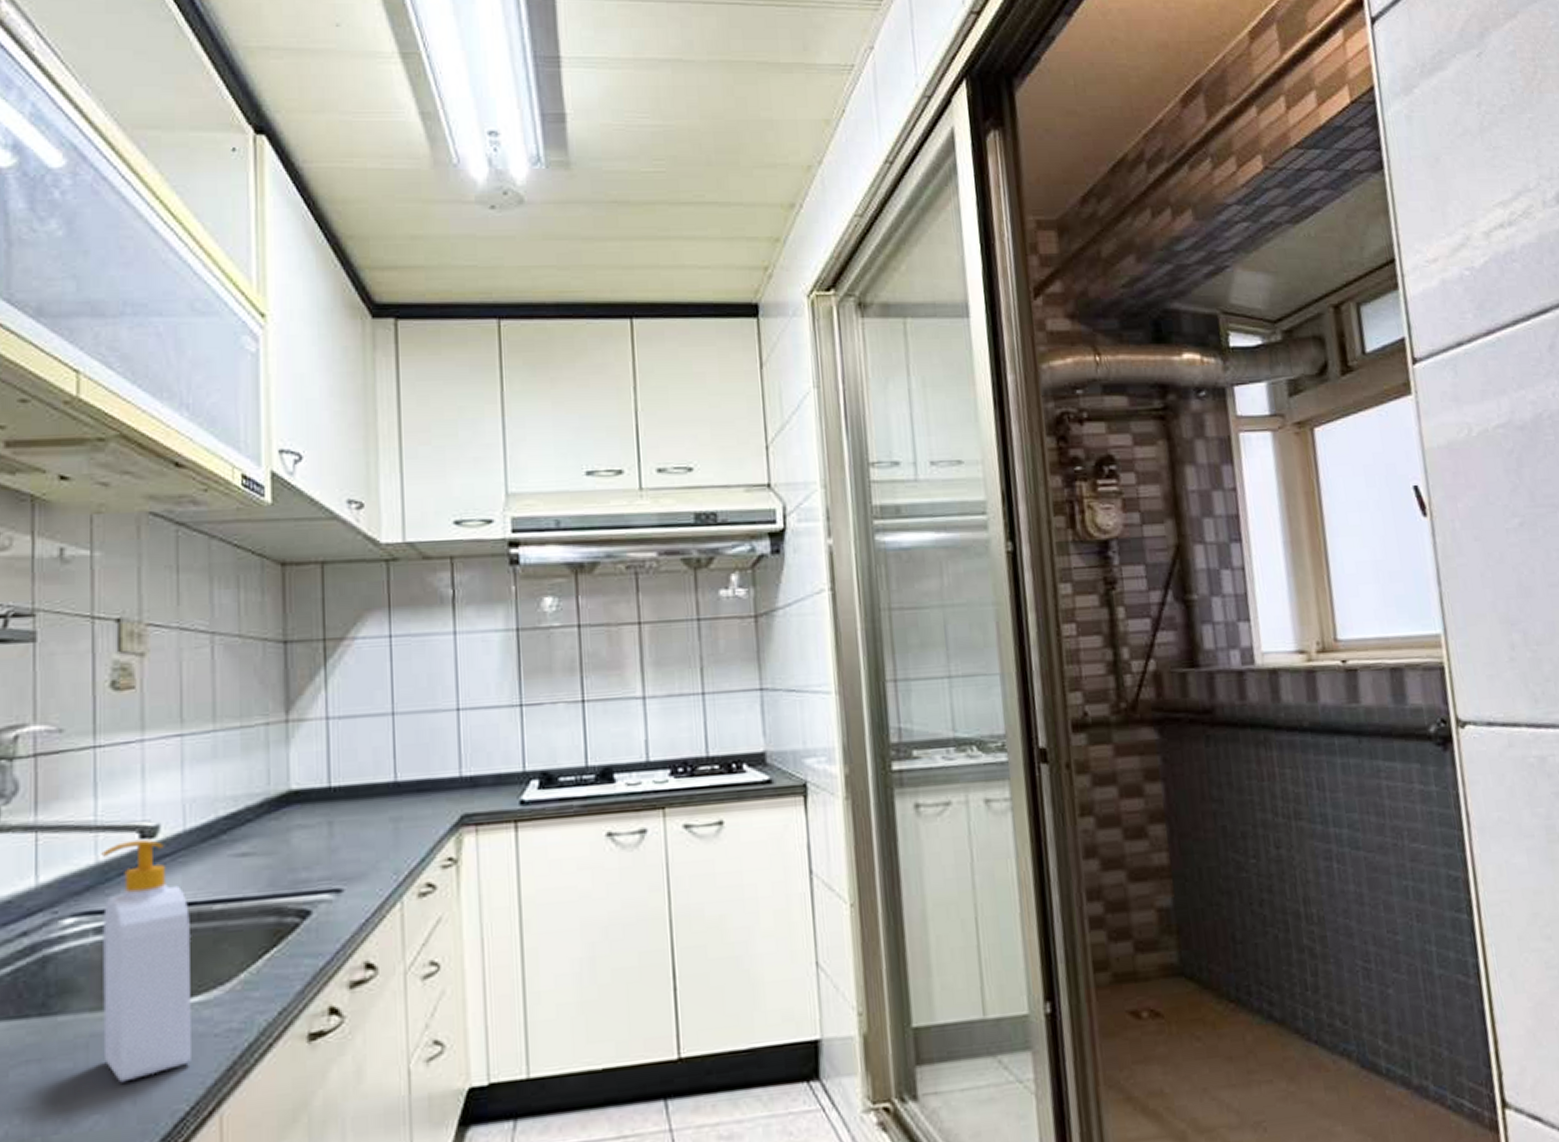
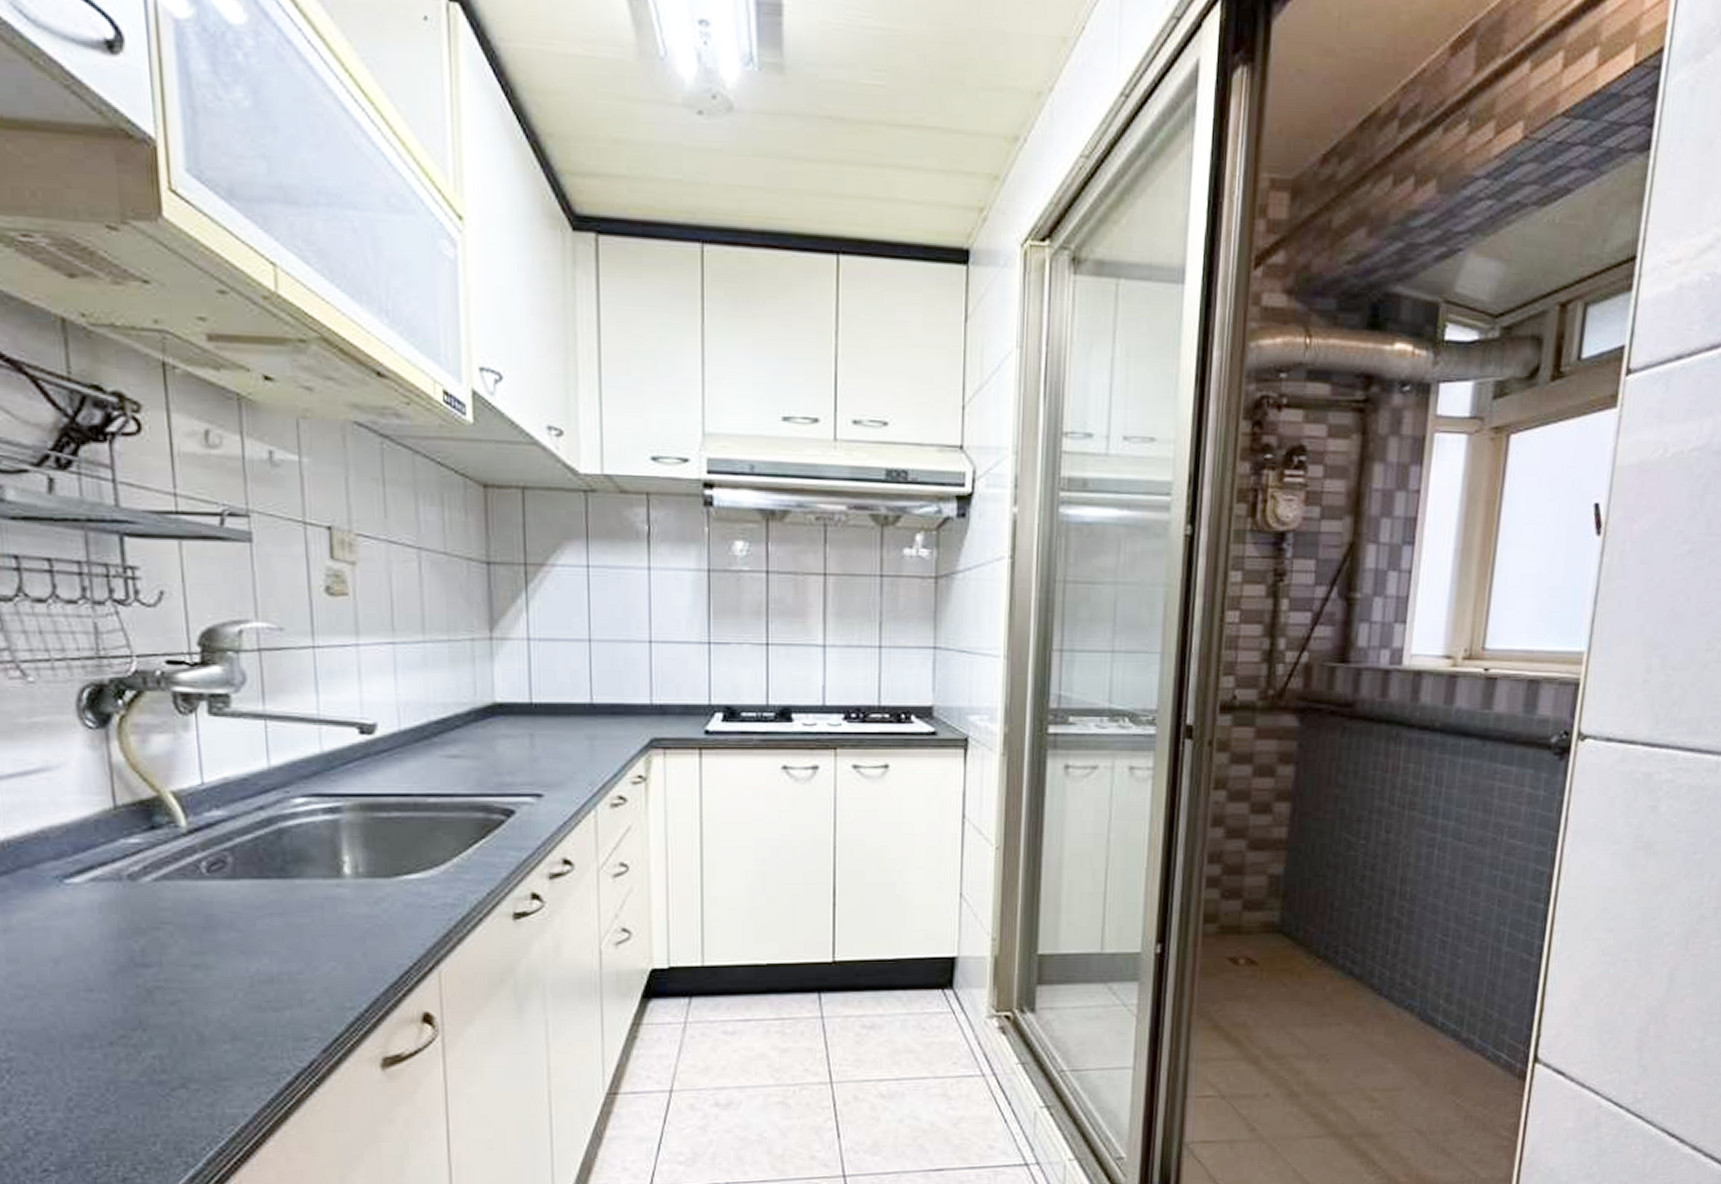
soap bottle: present [101,839,192,1083] -> none [325,734,413,938]

